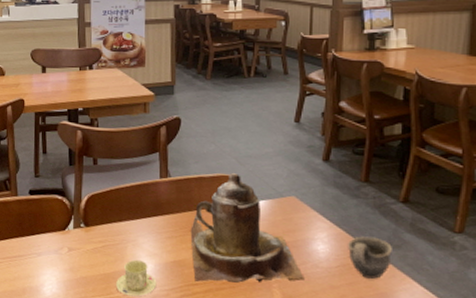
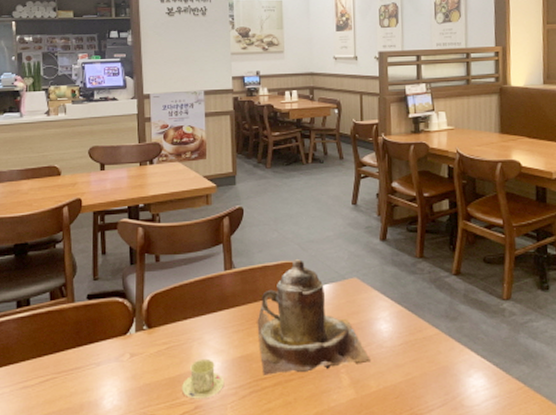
cup: present [347,236,392,279] -> none [408,311,450,353]

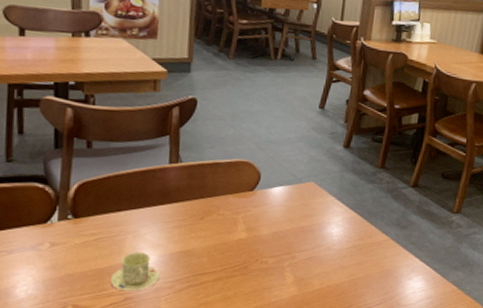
teapot: present [257,258,372,375] -> none [201,157,319,271]

